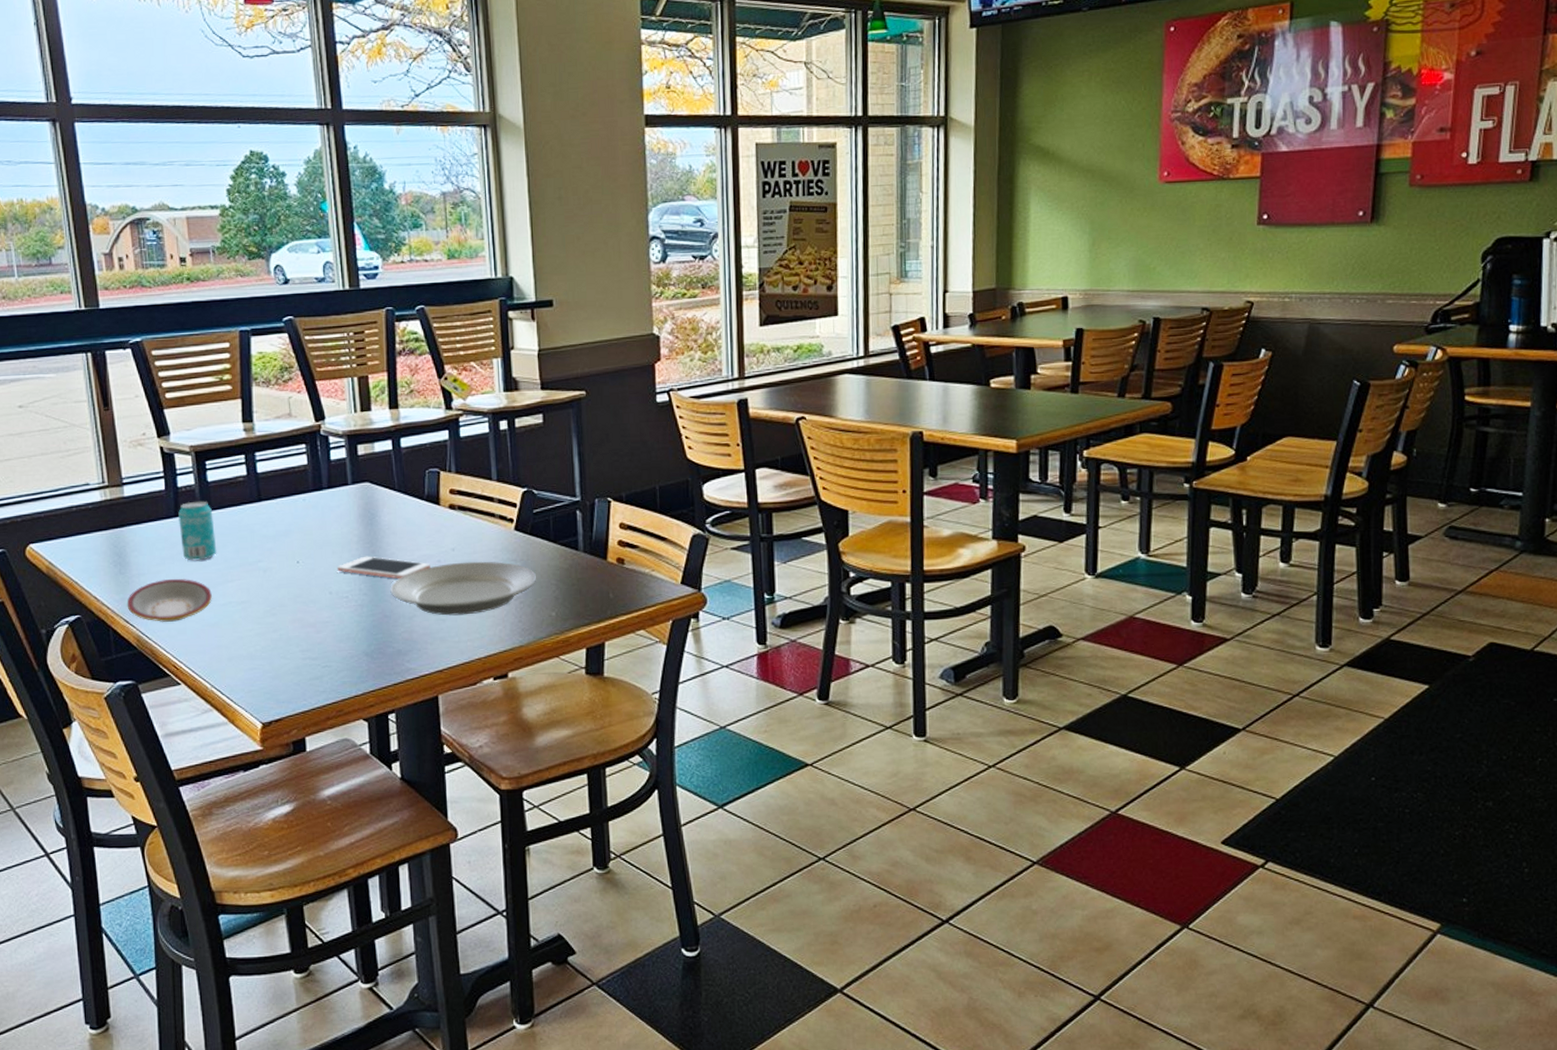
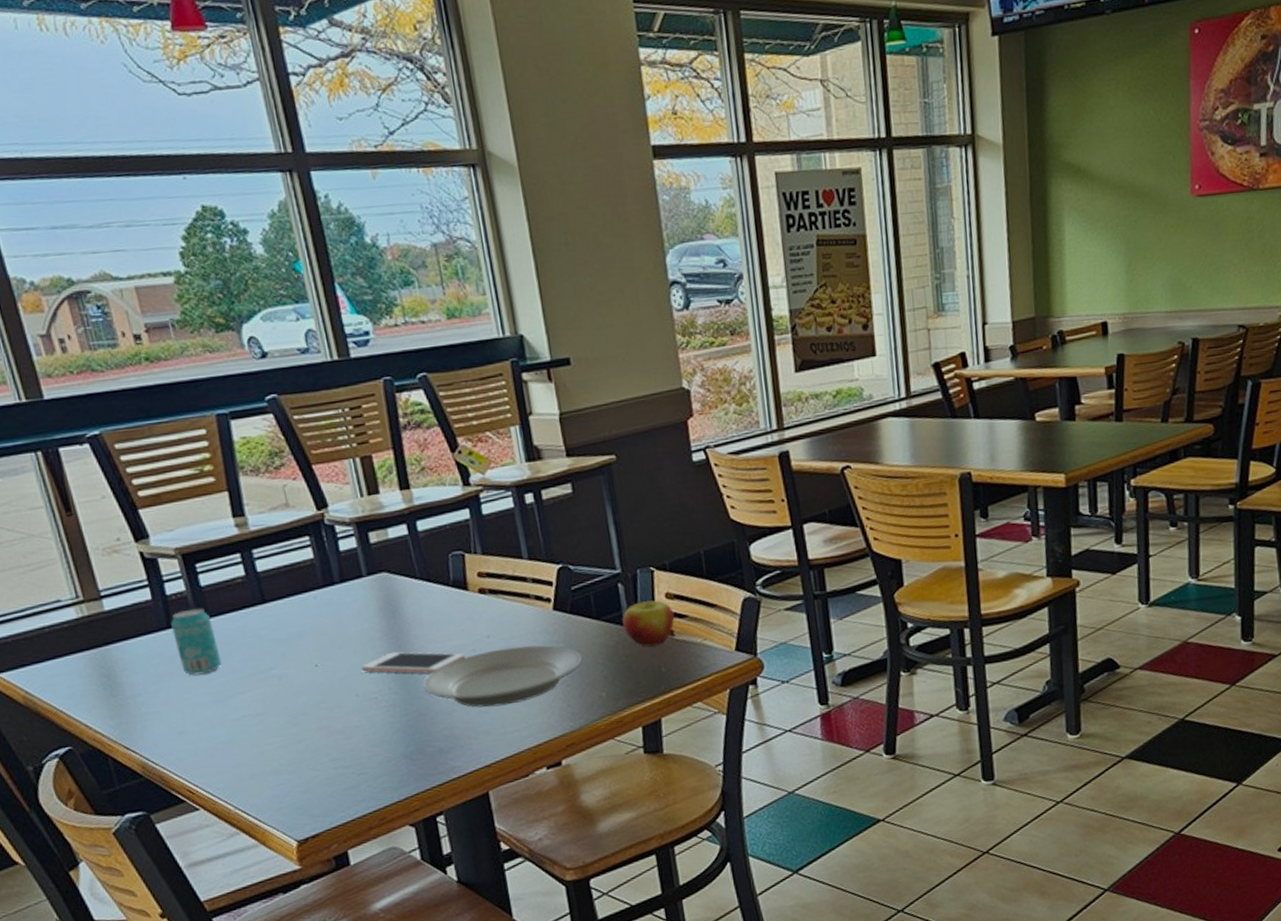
plate: present [127,578,213,622] -> none [124,695,224,745]
apple: none [577,529,626,573] -> present [622,600,675,647]

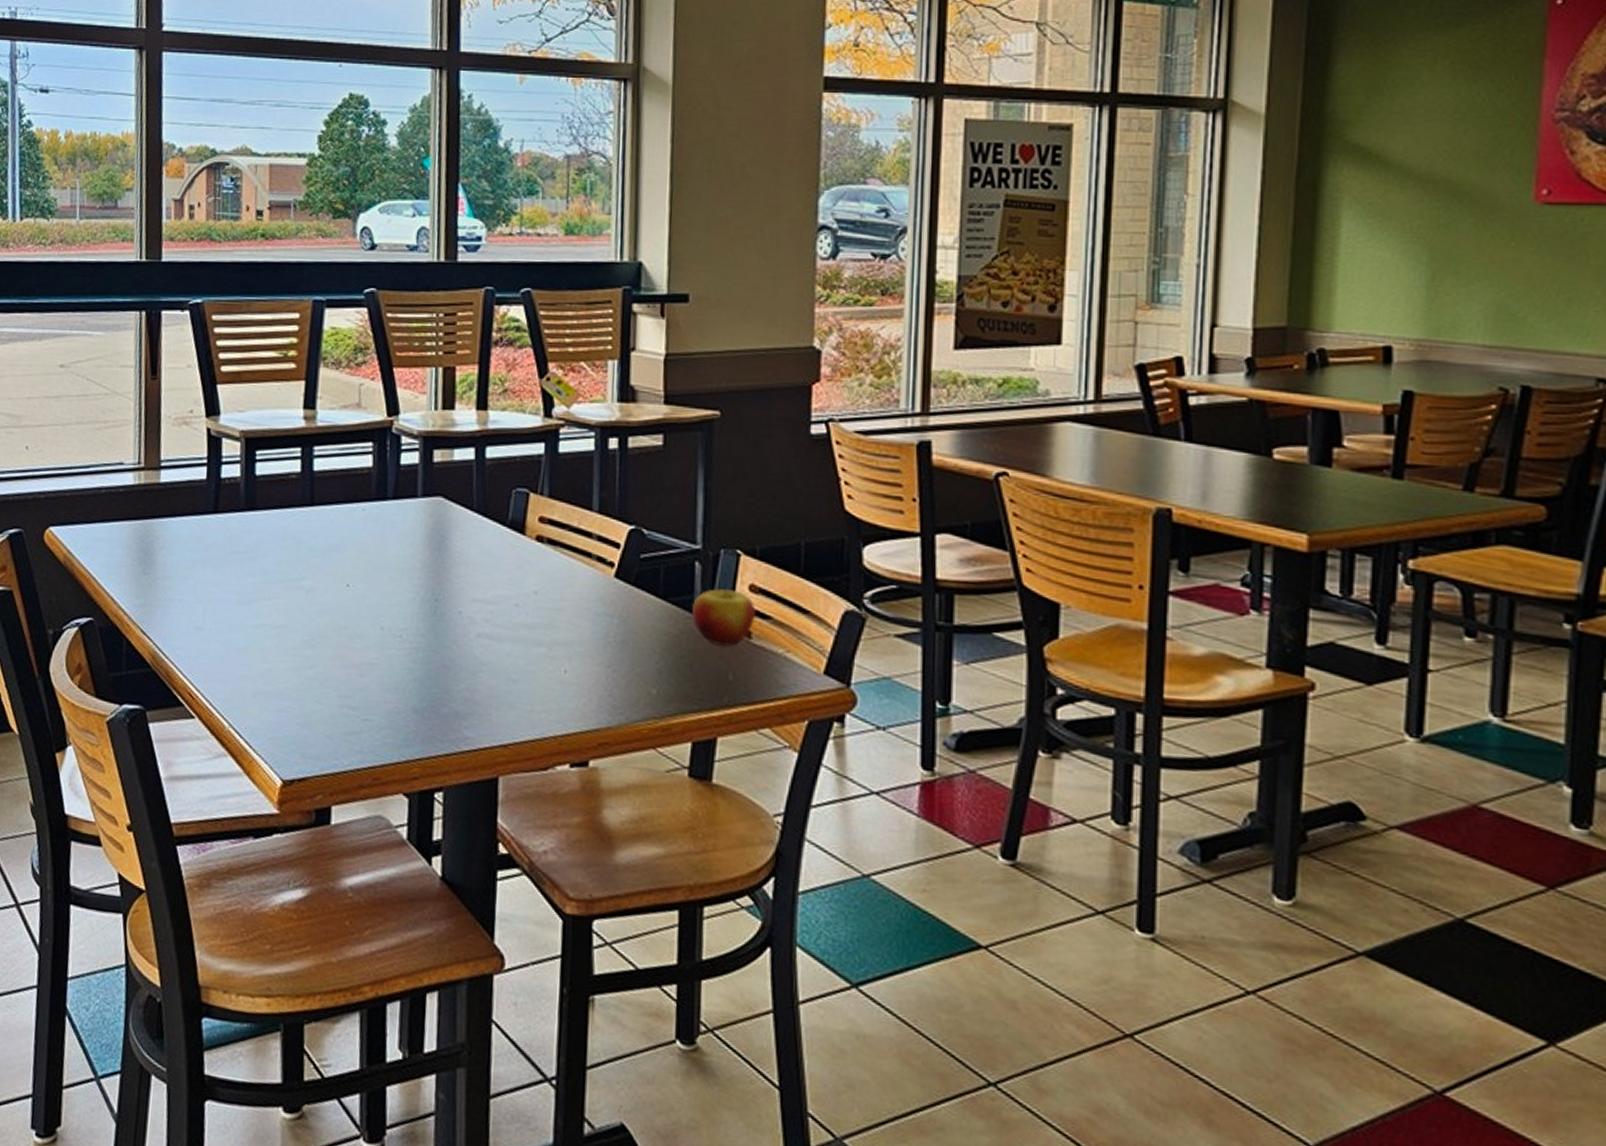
beverage can: present [171,608,222,675] -> none [216,497,257,570]
cell phone: present [360,651,465,674] -> none [392,587,506,622]
plate: present [423,645,583,708] -> none [453,609,637,678]

